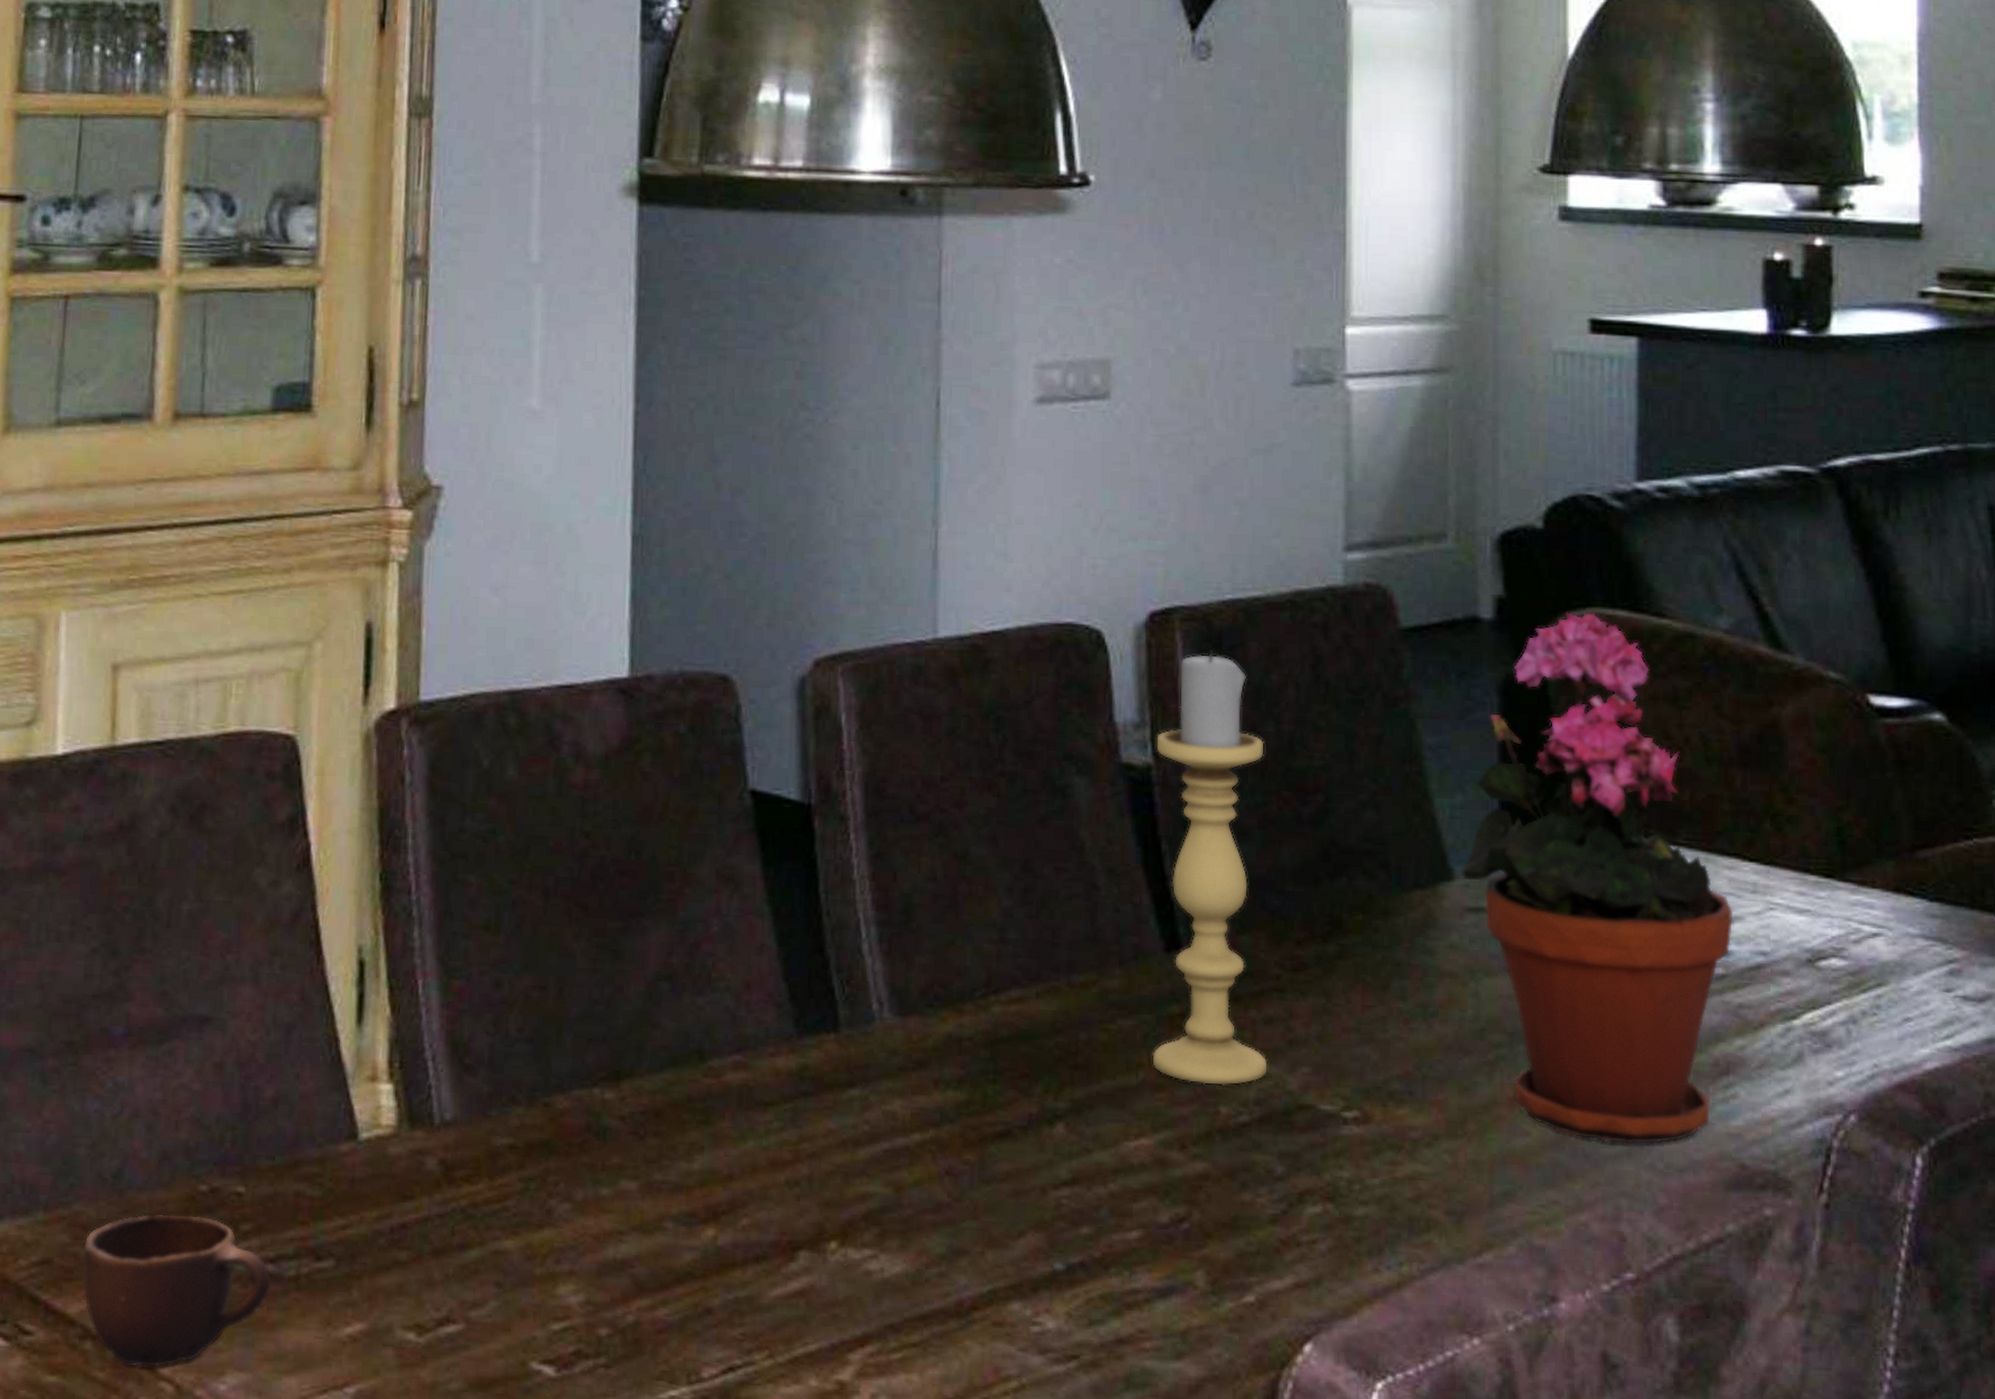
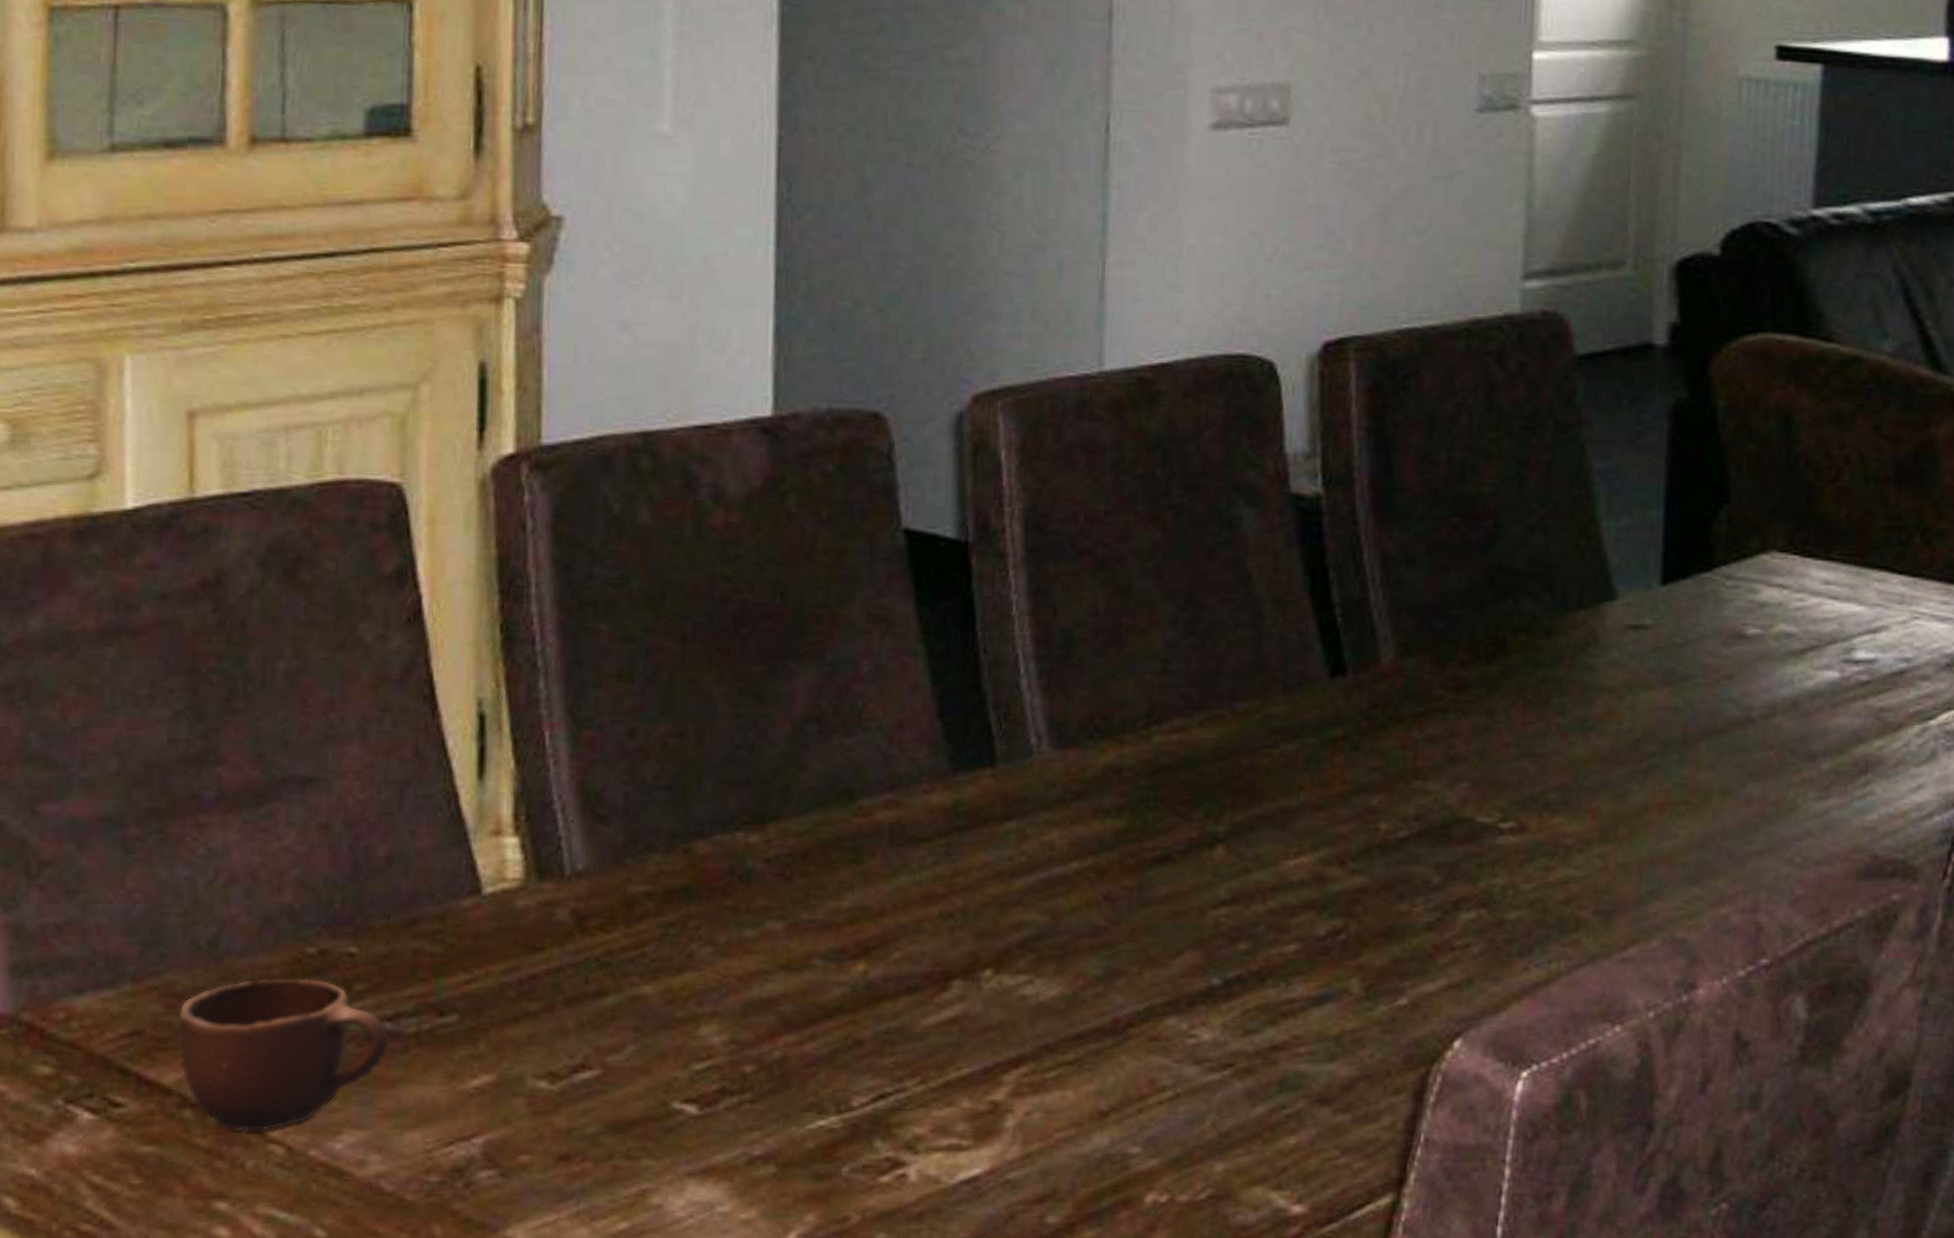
candle holder: present [1152,650,1268,1086] -> none [1313,379,1436,803]
potted plant: present [1461,612,1734,1145] -> none [1623,337,1881,842]

